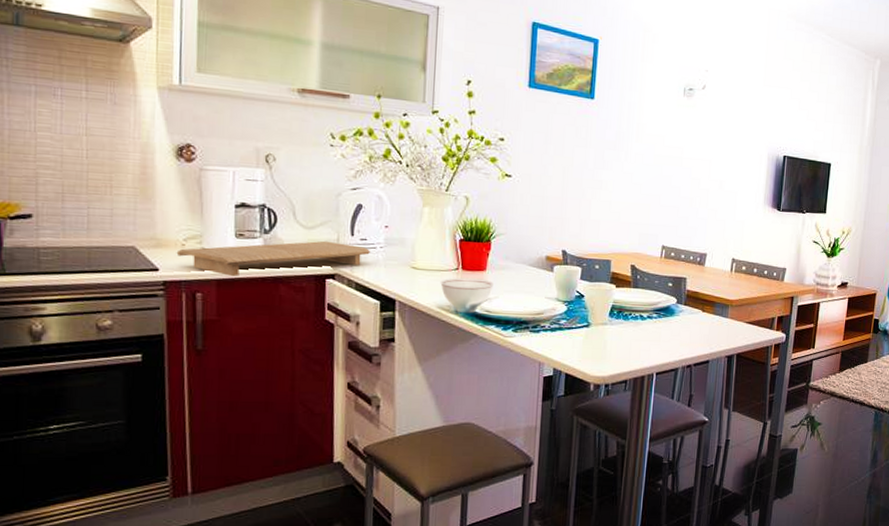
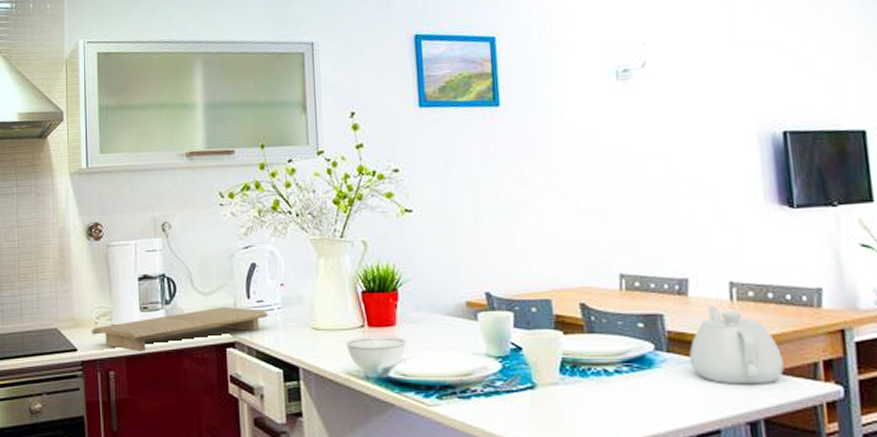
teapot: none [697,275,755,331] -> present [688,306,784,385]

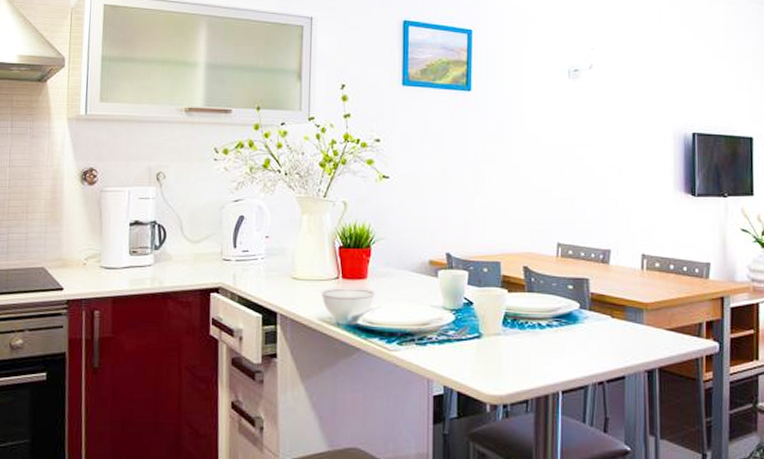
cutting board: present [91,306,268,351] -> none [78,254,252,293]
teapot: present [688,306,784,385] -> none [605,274,677,340]

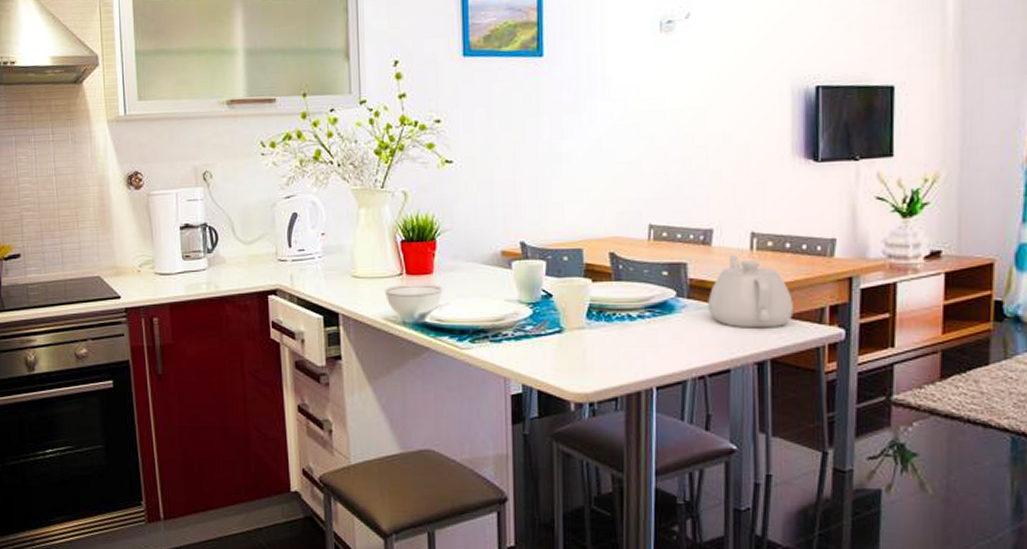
teapot: none [605,274,677,340] -> present [707,255,793,328]

